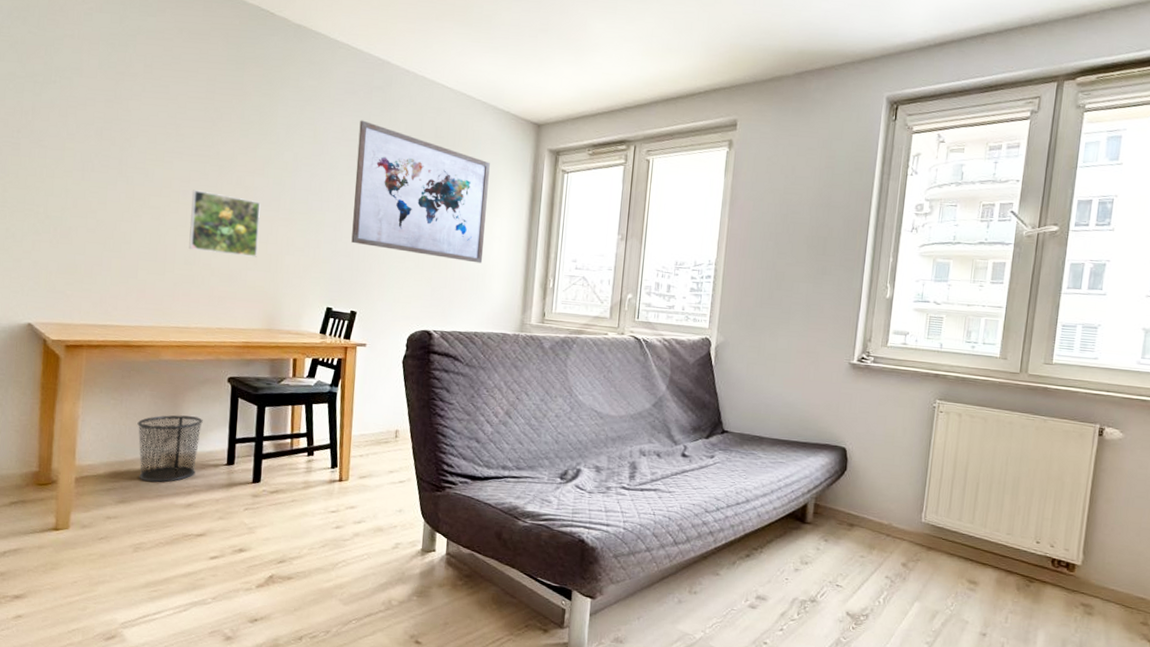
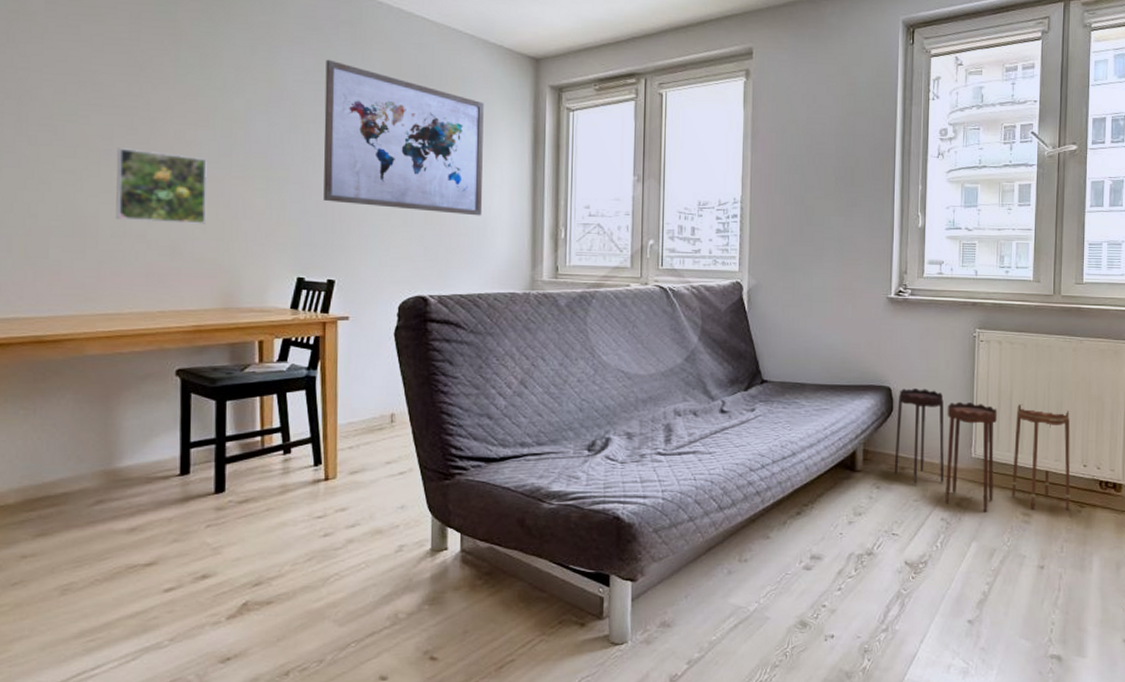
waste bin: present [137,415,203,483] -> none [57,421,146,507]
side table: none [842,450,1026,583] -> present [894,388,1070,512]

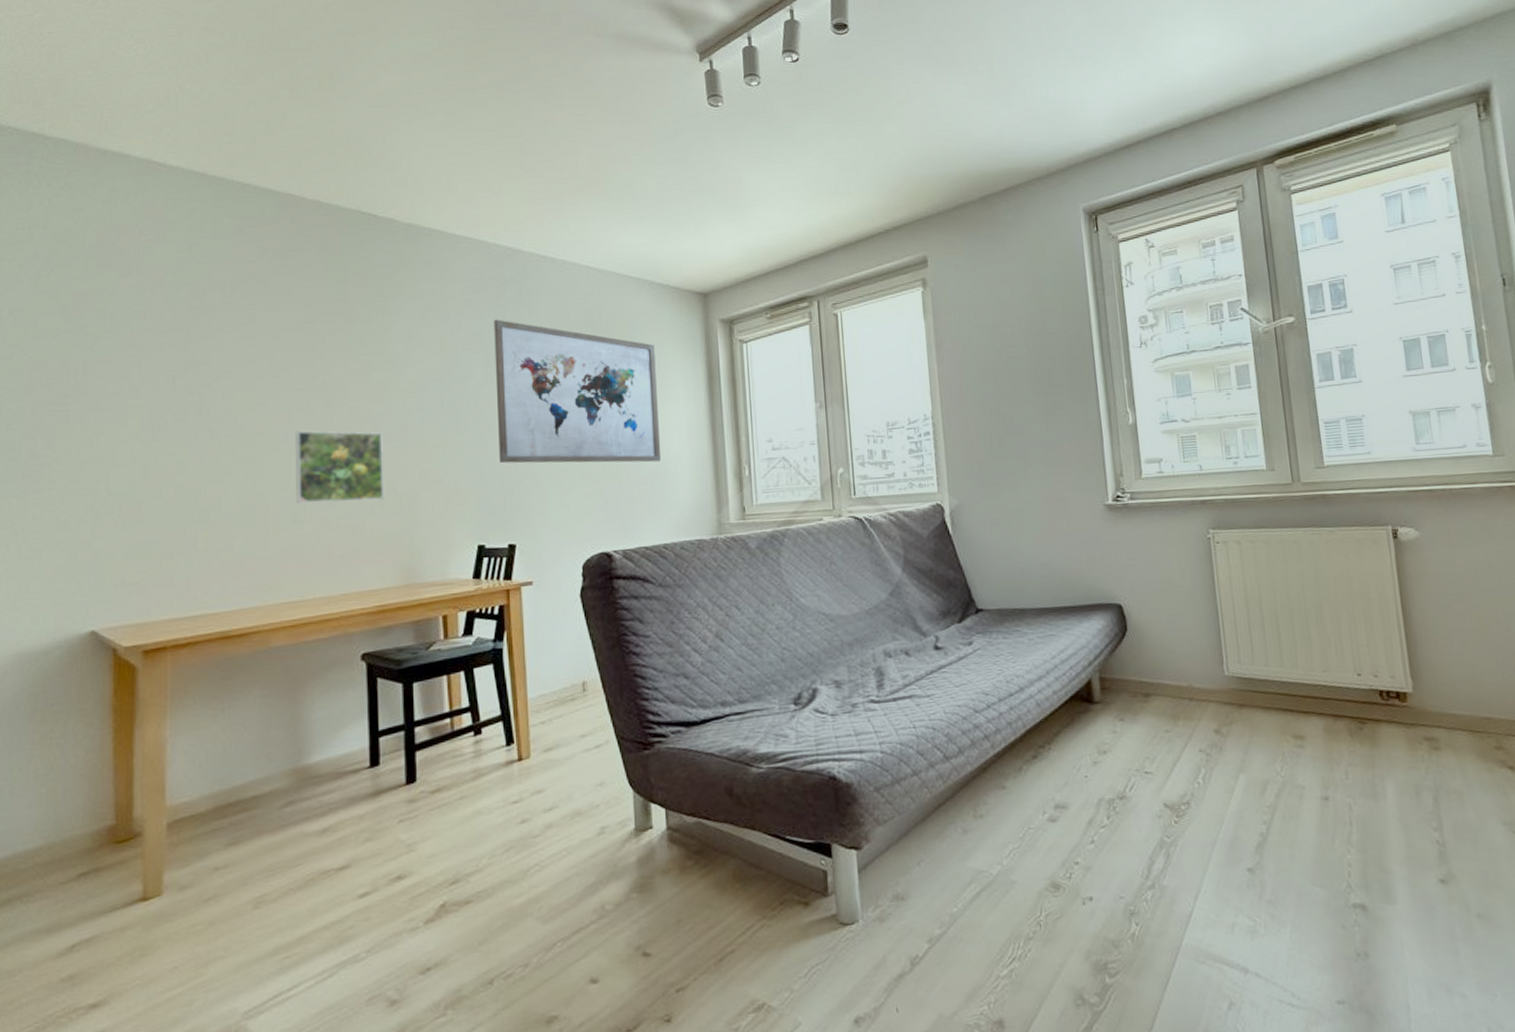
side table: present [894,388,1070,512] -> none [1131,602,1349,739]

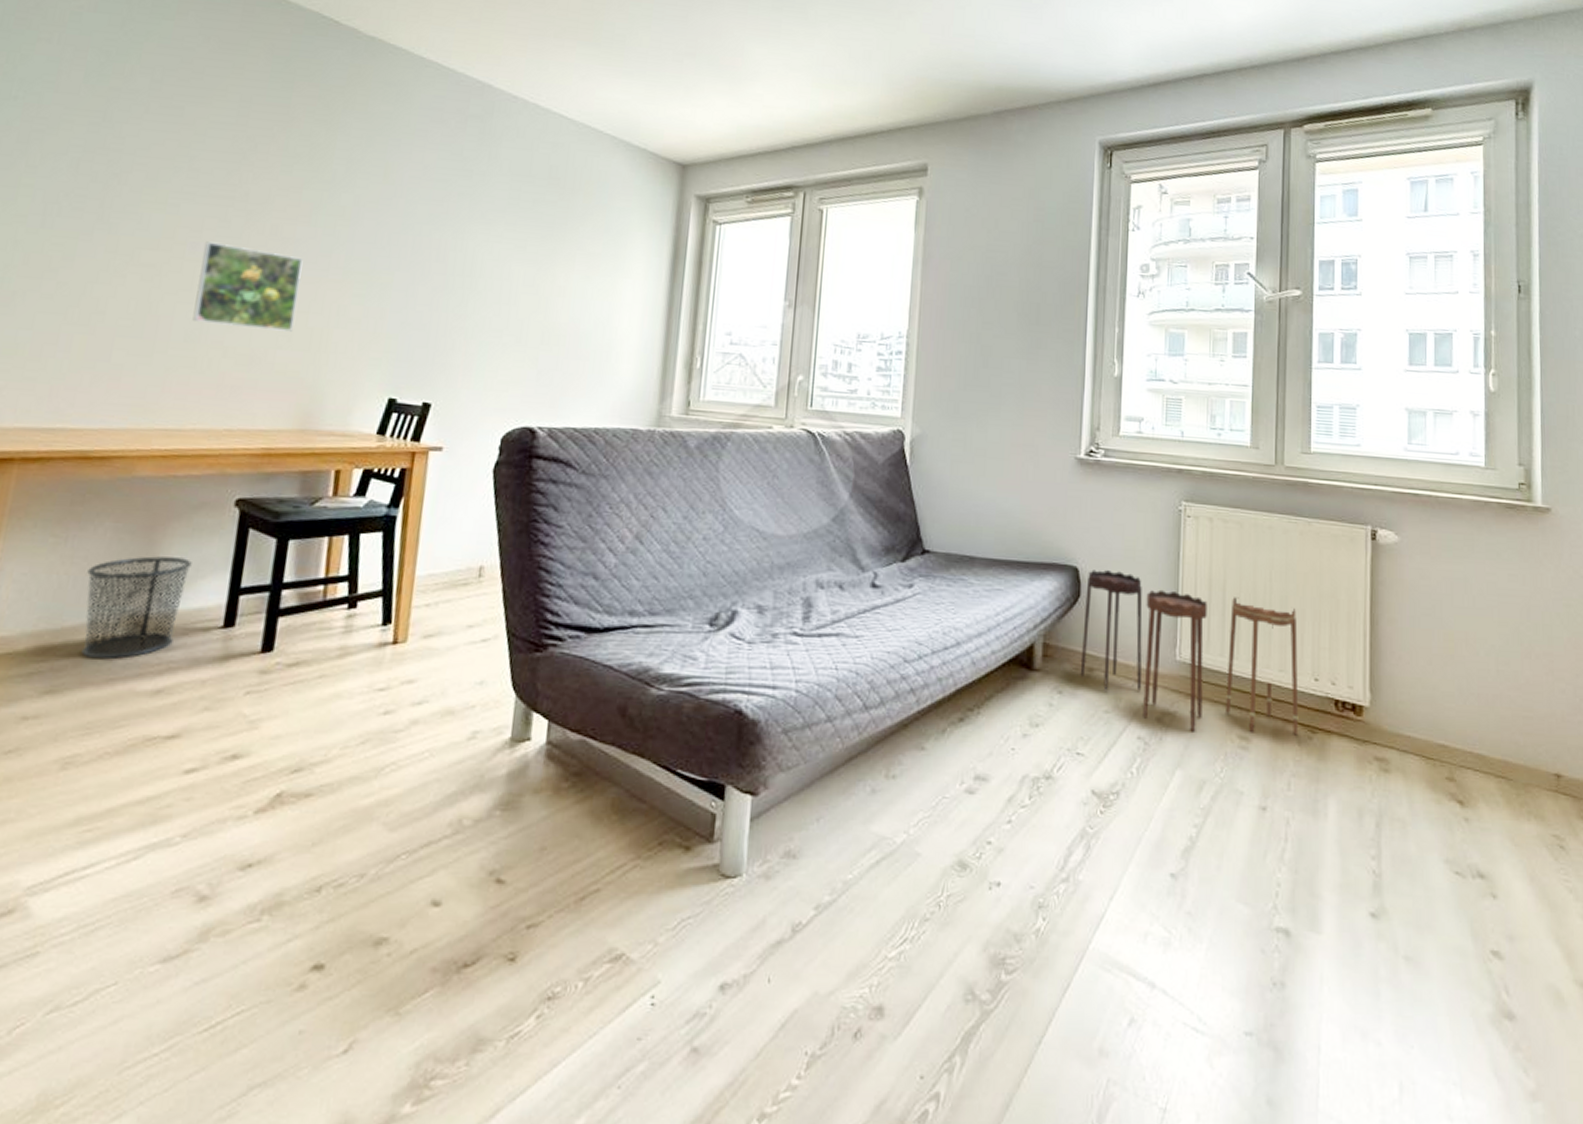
waste bin: none [246,712,333,810] -> present [81,556,192,660]
wall art: present [494,319,662,464] -> none [428,155,620,338]
side table: none [1131,602,1349,739] -> present [1080,570,1299,736]

